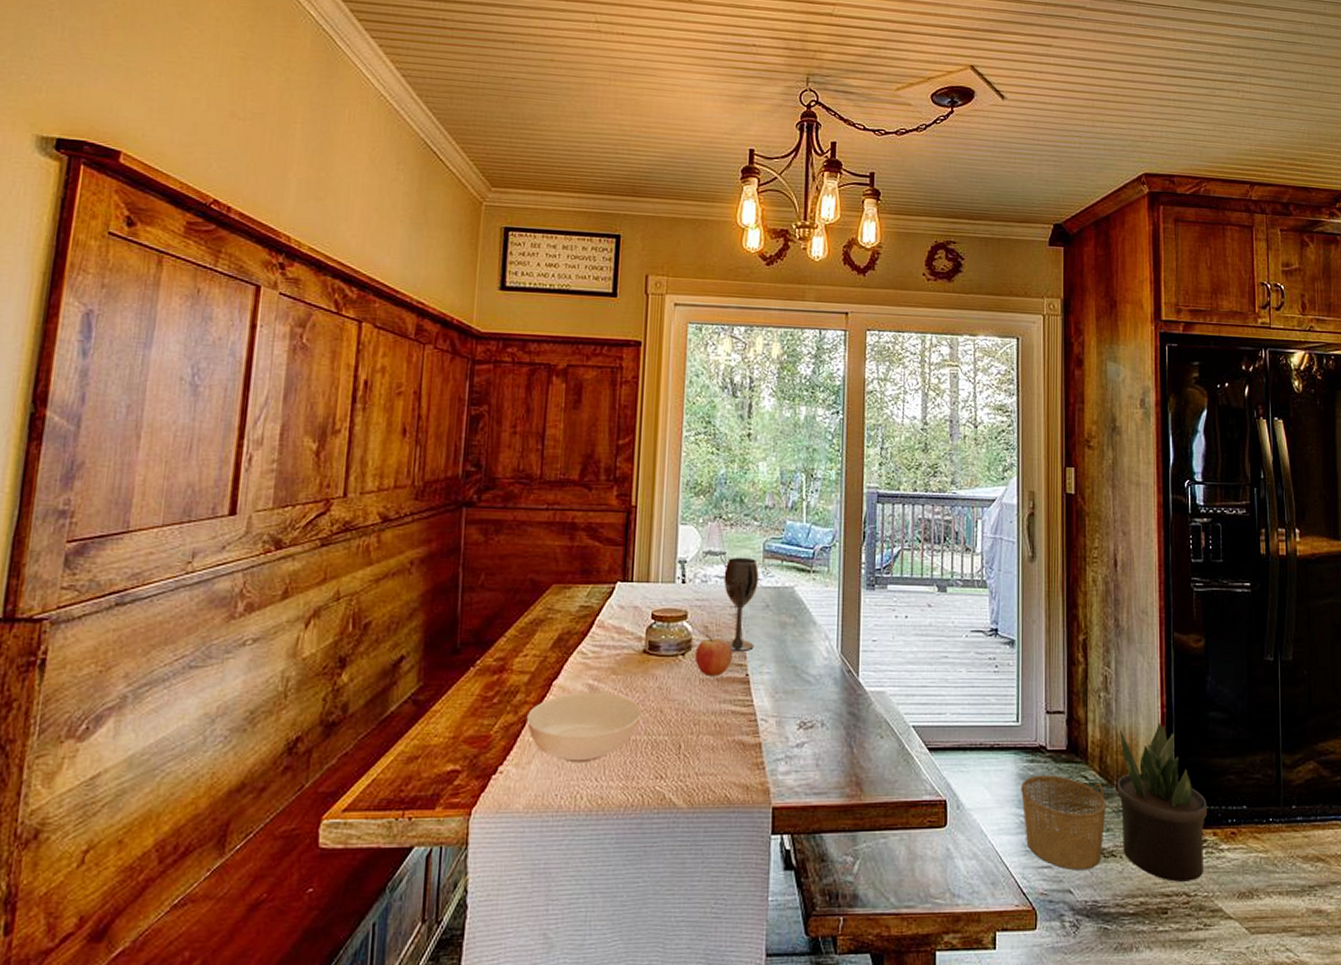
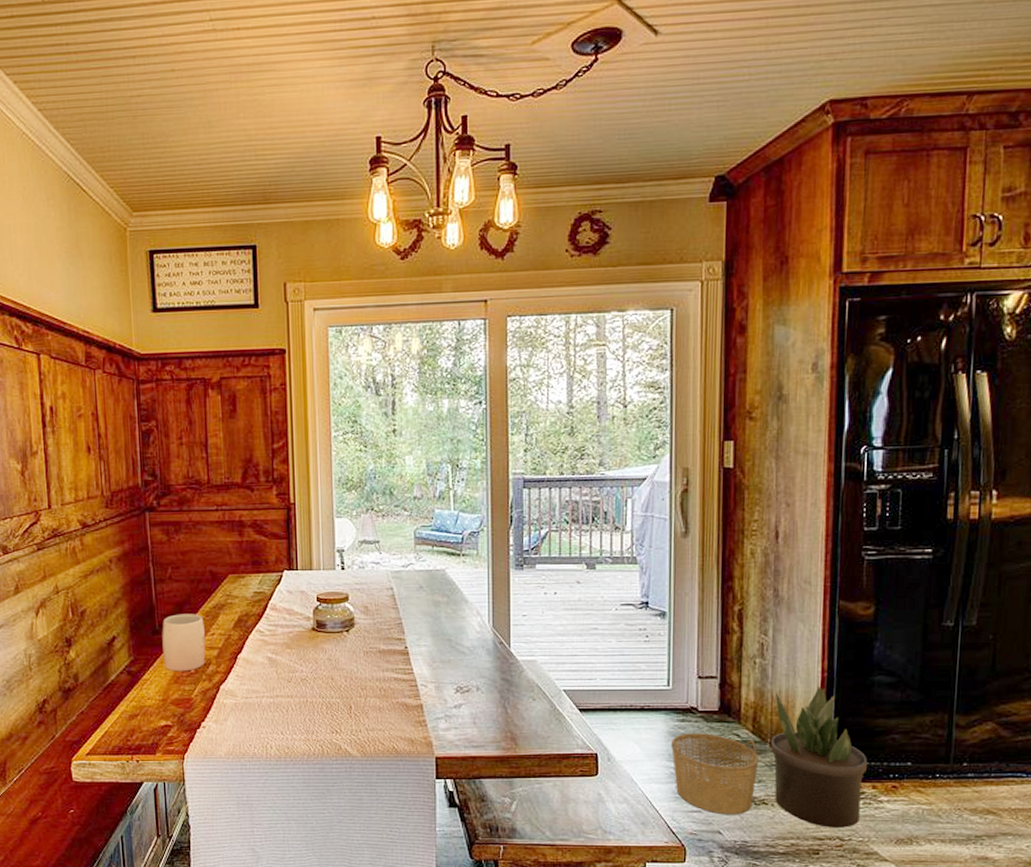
mug: none [460,630,518,701] -> present [162,614,206,672]
bowl: present [526,693,642,763] -> none [219,664,315,720]
fruit: present [694,635,733,676] -> none [357,614,392,649]
wine glass: present [723,557,759,651] -> none [379,544,412,627]

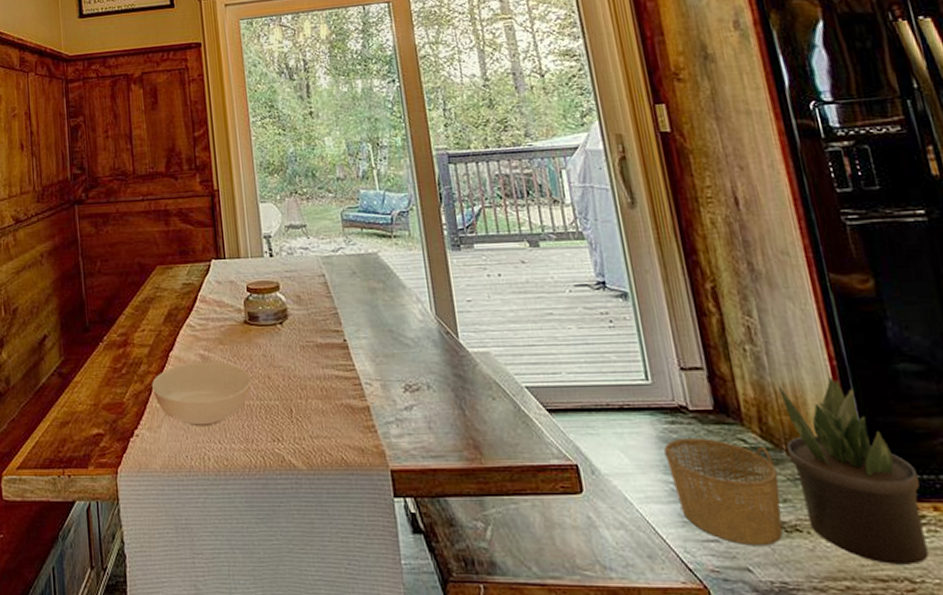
mug: present [162,614,206,672] -> none [92,309,137,373]
bowl: none [219,664,315,720] -> present [151,362,251,427]

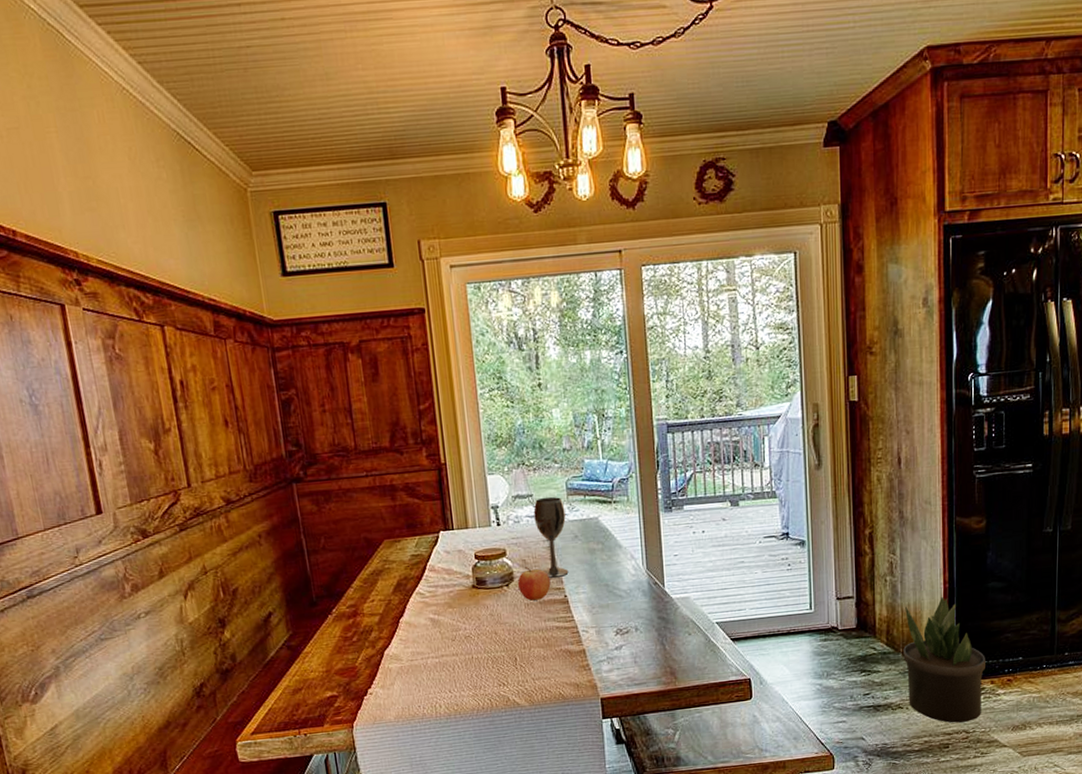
bowl: present [151,362,251,427] -> none [383,623,479,681]
fruit: none [291,304,329,343] -> present [517,567,551,601]
wine glass: none [307,228,348,318] -> present [533,496,569,578]
basket: present [664,438,783,546] -> none [816,649,893,723]

